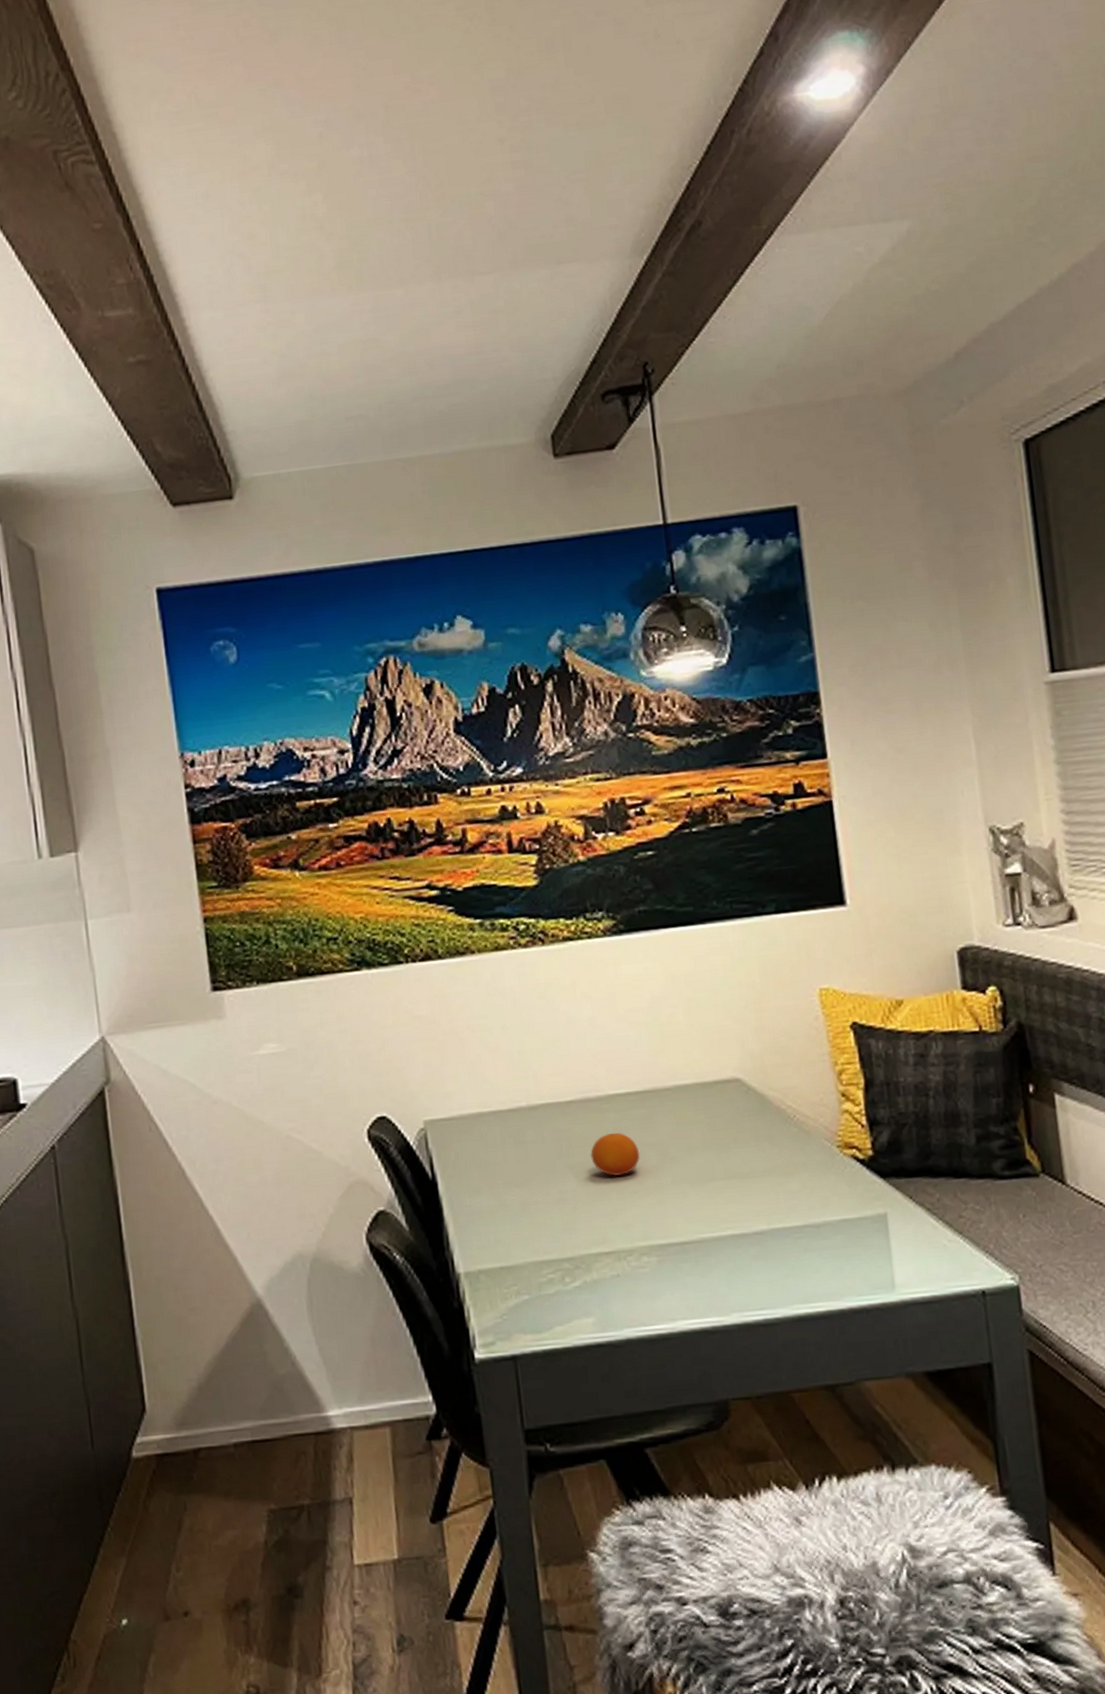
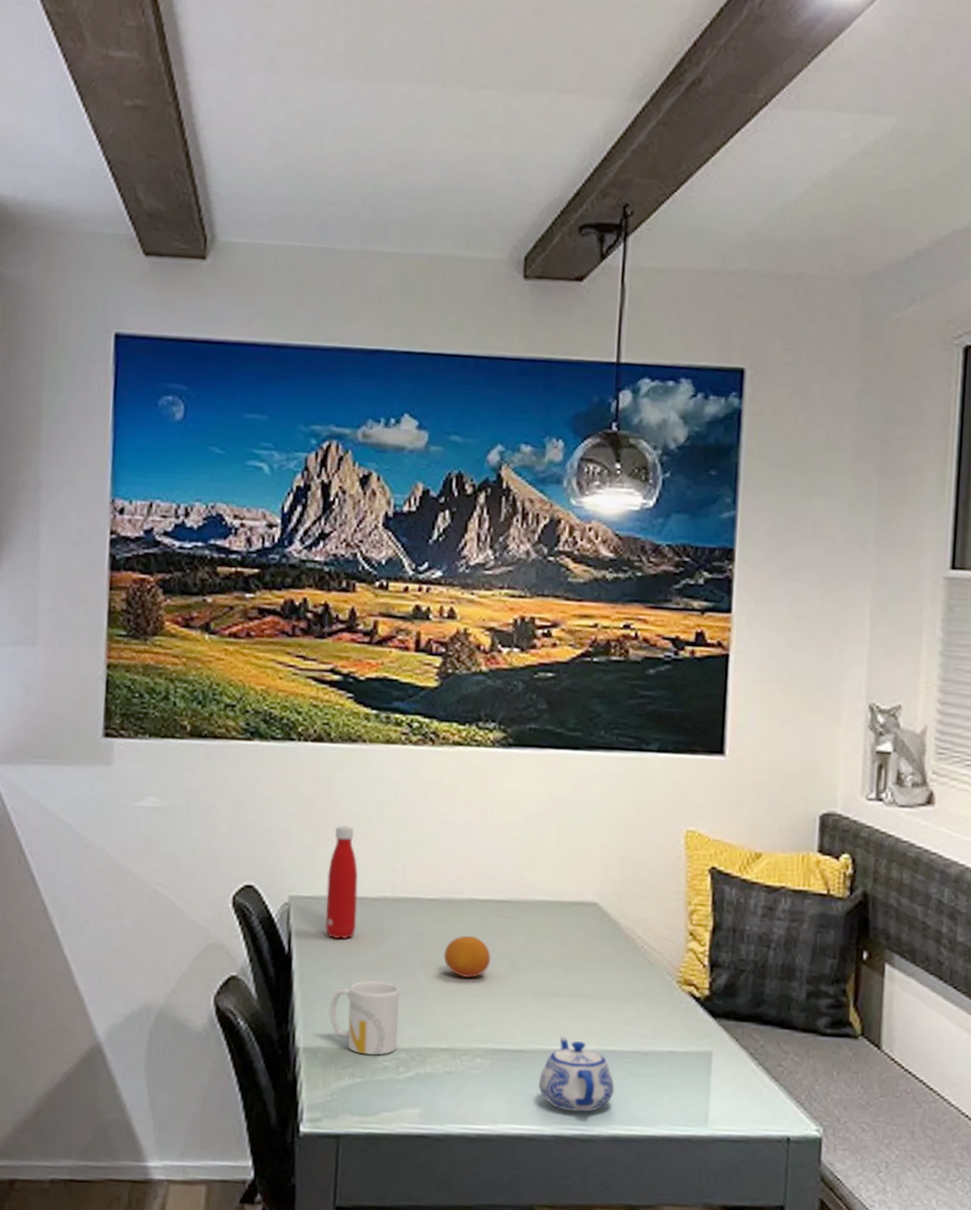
bottle: none [458,1040,497,1157] -> present [324,825,358,940]
mug: none [483,1192,560,1271] -> present [329,980,401,1056]
teapot: none [711,1222,792,1297] -> present [539,1037,615,1112]

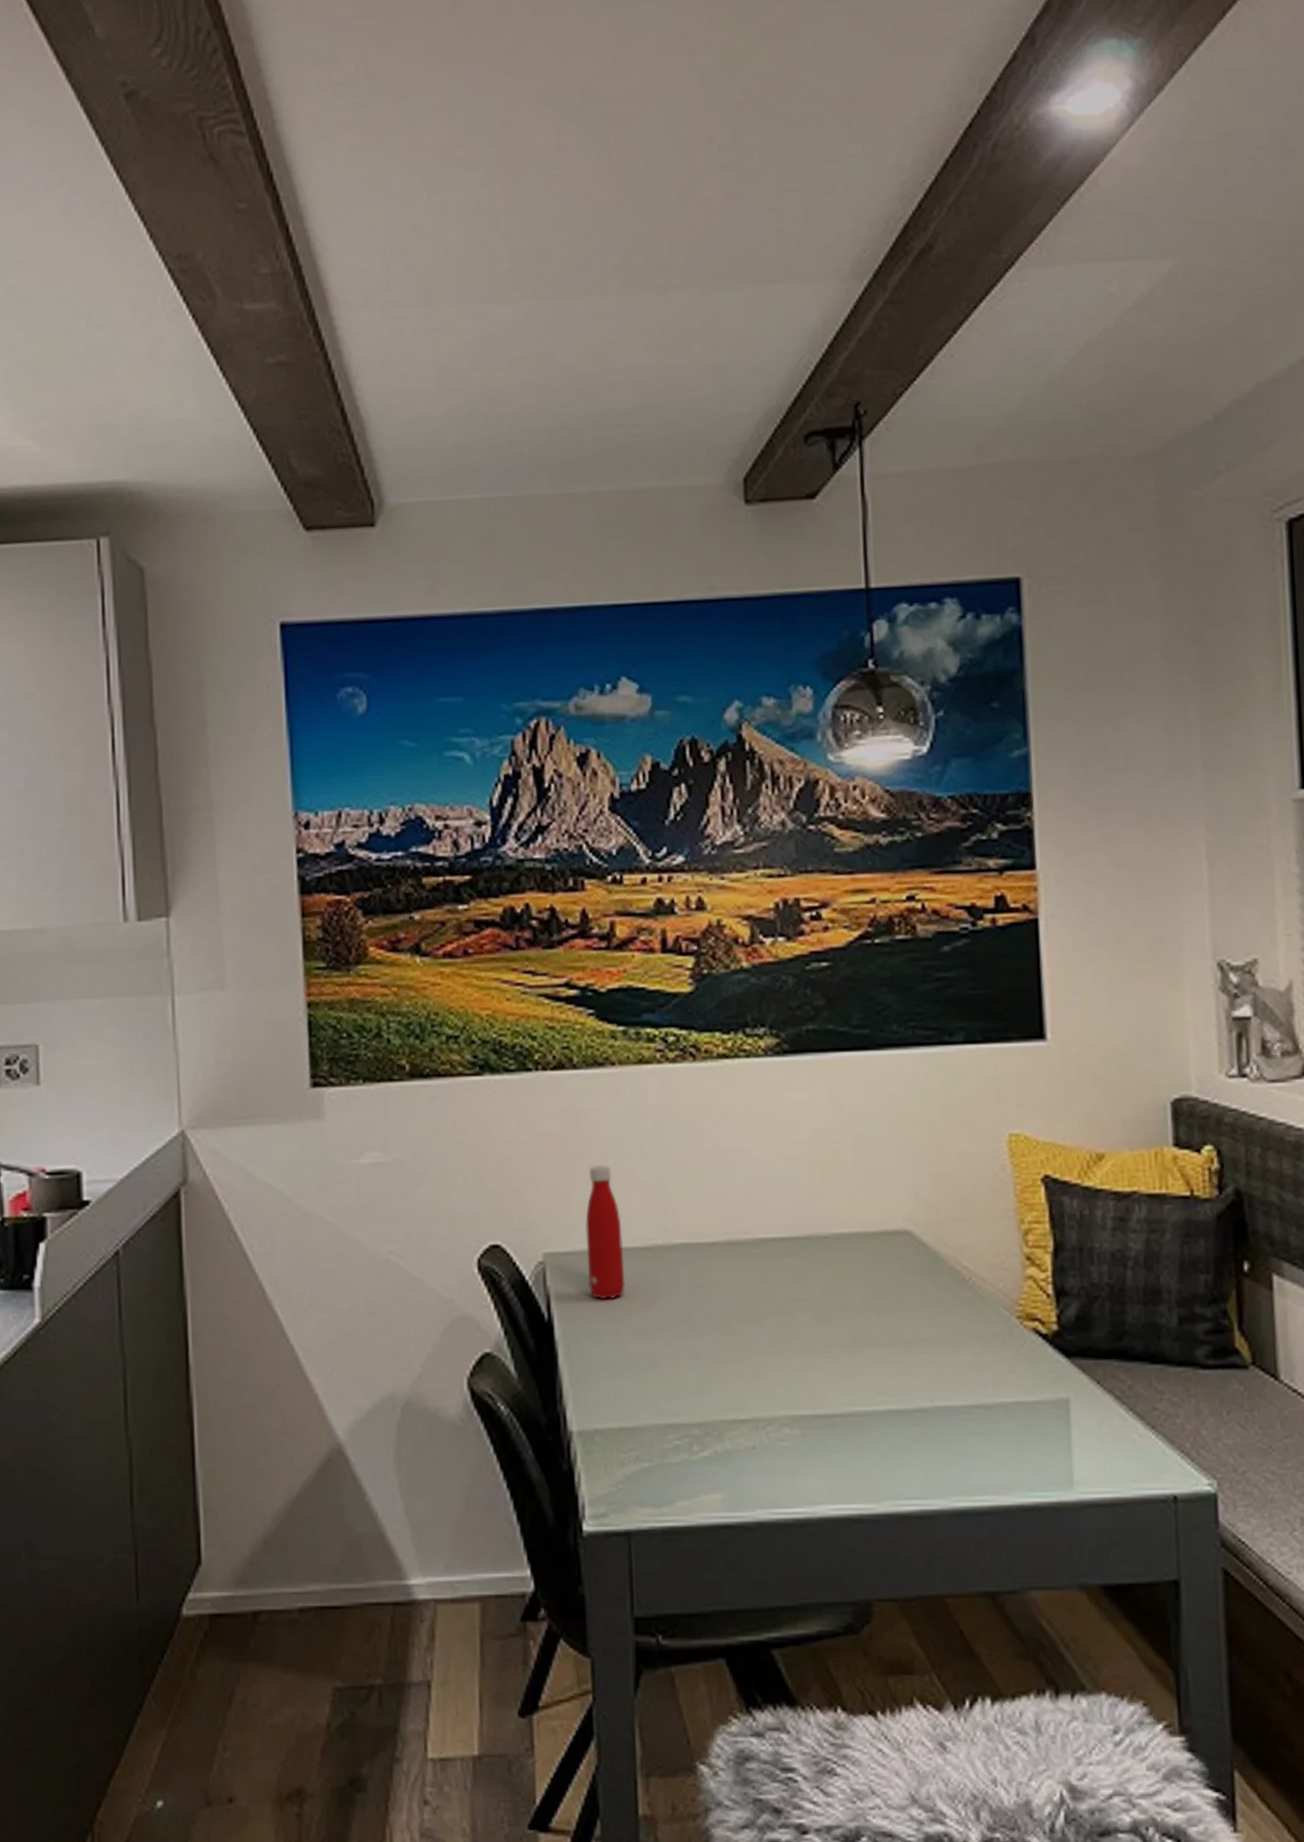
mug: present [329,980,401,1056] -> none [603,1345,688,1434]
fruit: present [443,935,491,978] -> none [731,1282,789,1334]
teapot: present [539,1037,615,1112] -> none [862,1395,955,1484]

